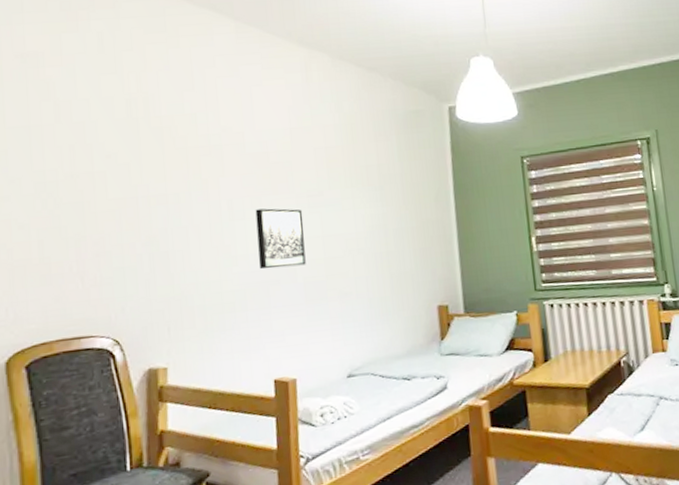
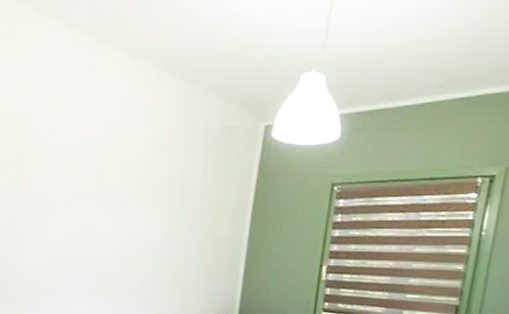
wall art: present [255,208,306,270] -> none [63,208,106,262]

